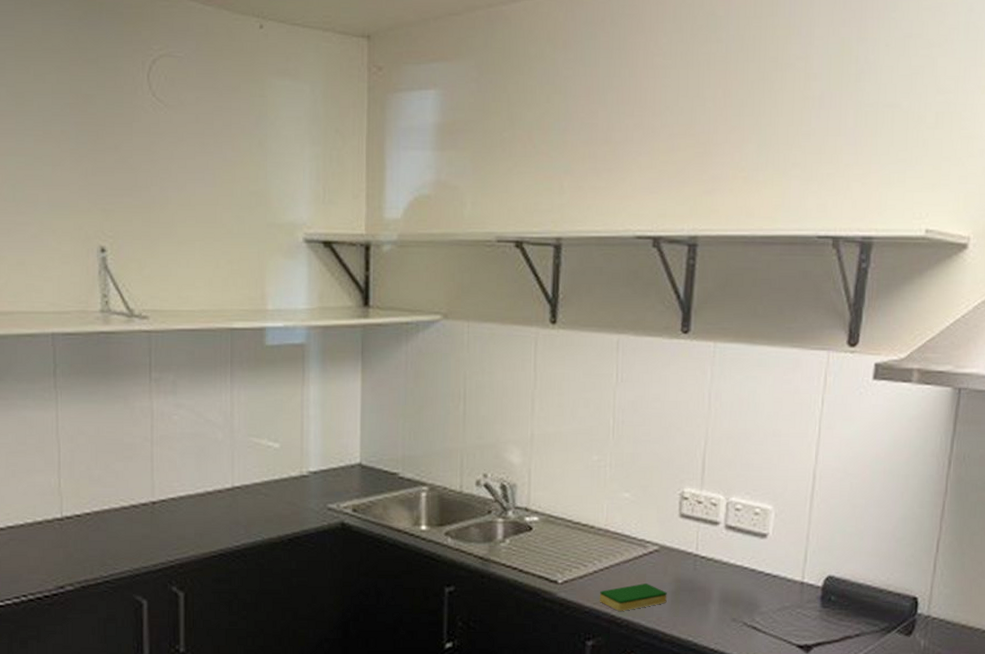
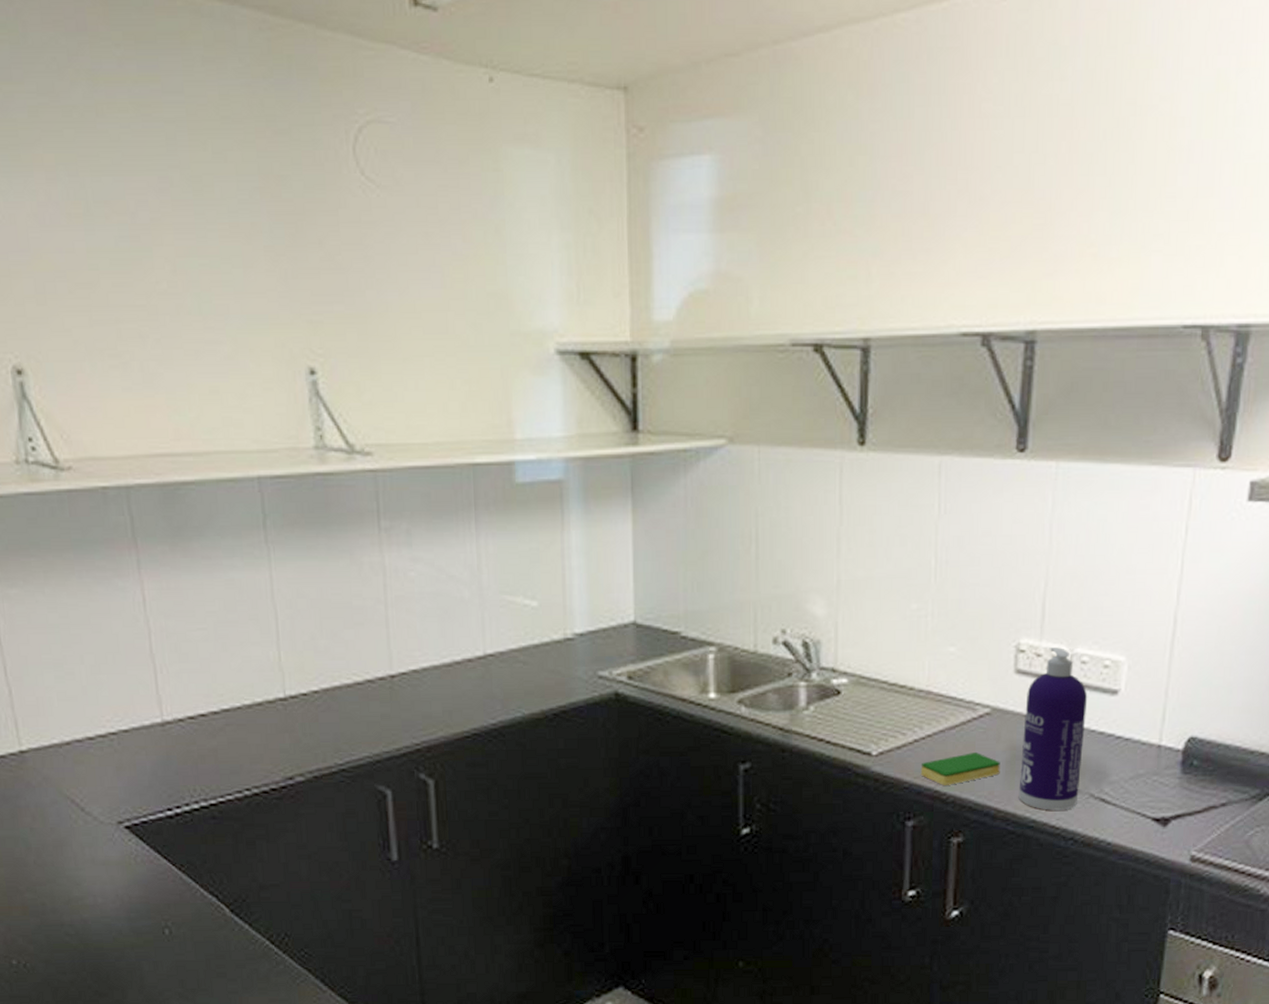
spray bottle: none [682,496,741,636] -> present [1018,647,1088,811]

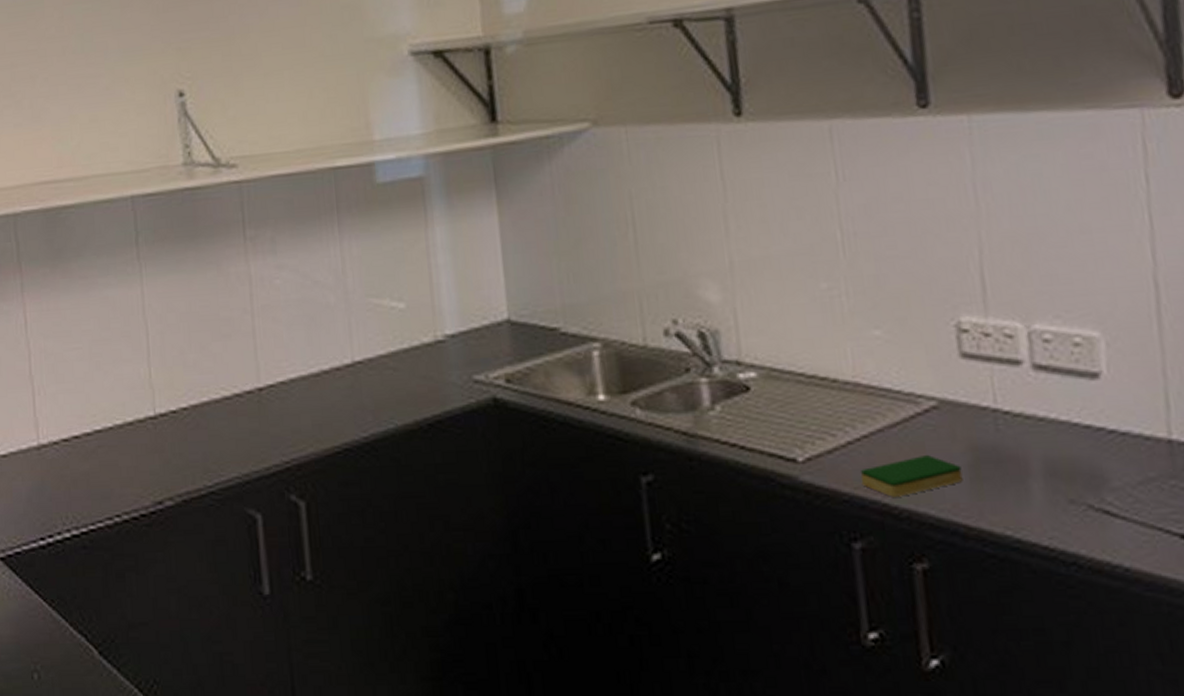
spray bottle: present [1018,647,1088,811] -> none [979,324,1073,527]

